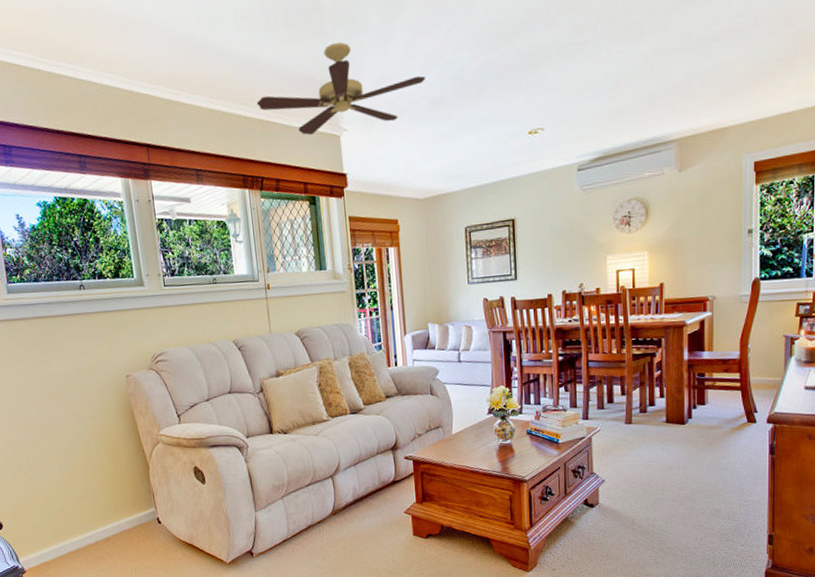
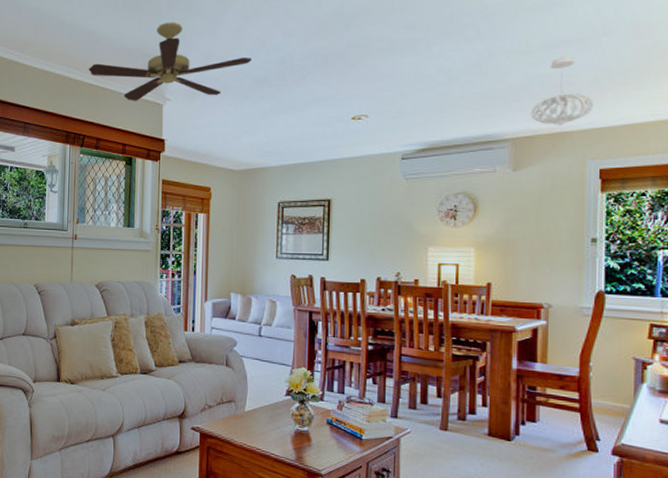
pendant light: none [692,49,749,123] -> present [530,56,594,127]

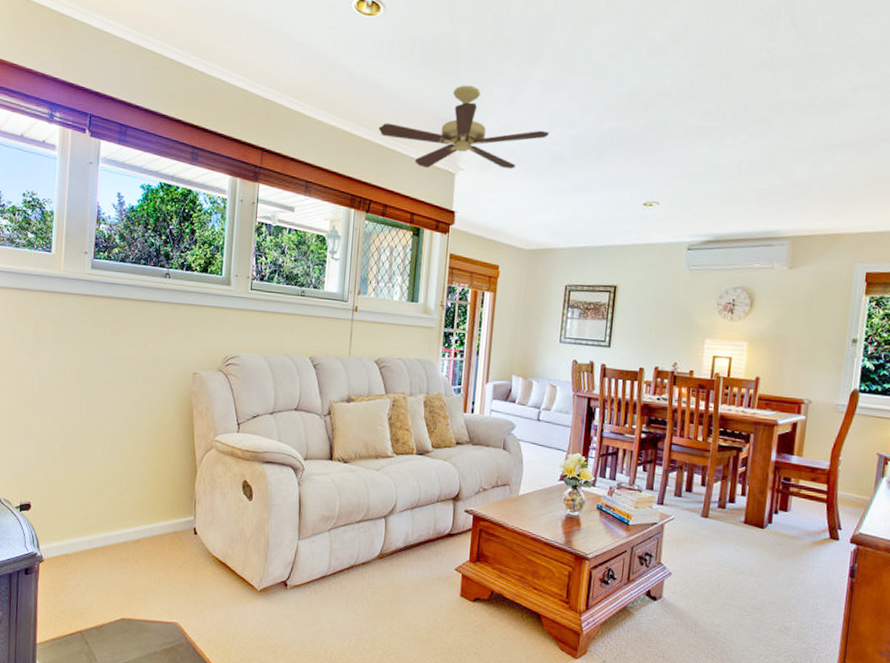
pendant light: present [530,56,594,127] -> none [809,159,868,228]

